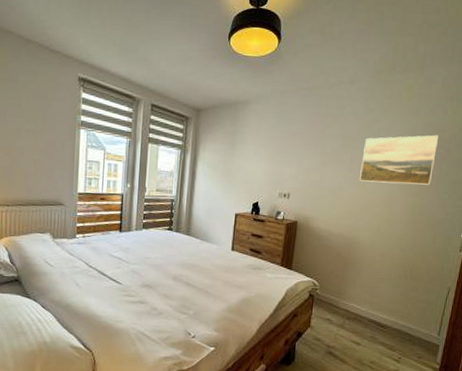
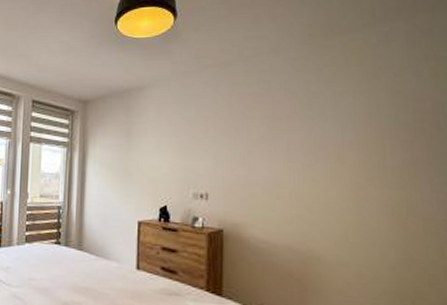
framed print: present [360,135,438,185] -> none [304,105,418,174]

